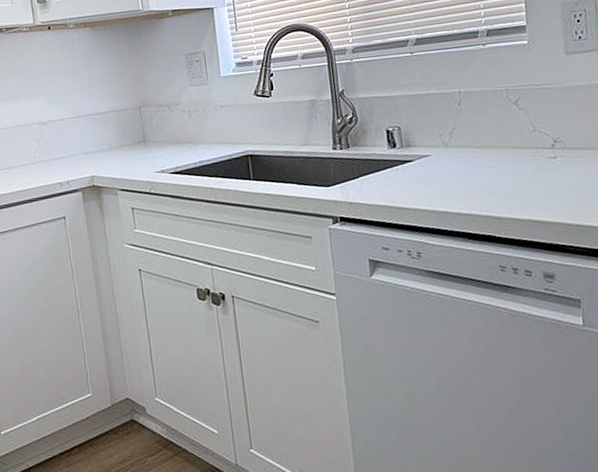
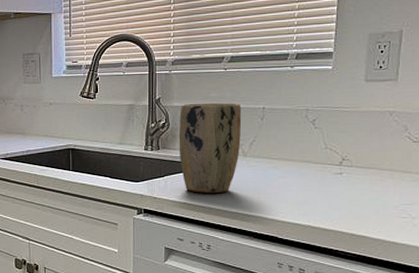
plant pot: none [367,88,440,193] -> present [178,103,242,193]

